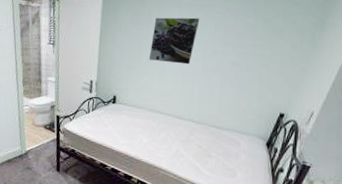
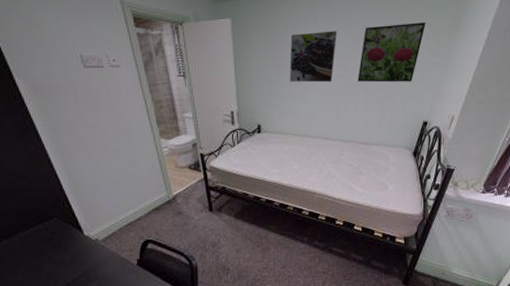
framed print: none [215,17,290,73] -> present [358,22,426,83]

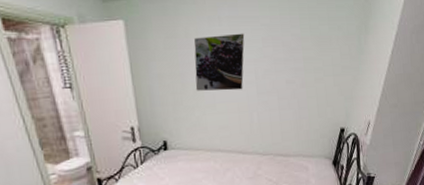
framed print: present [358,22,426,83] -> none [270,24,335,89]

